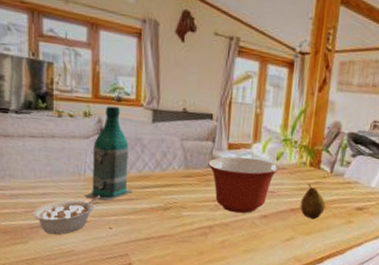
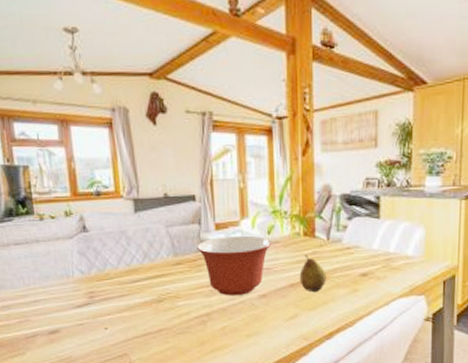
legume: present [33,196,101,235] -> none [26,297,92,342]
bottle: present [85,106,133,200] -> none [76,201,124,299]

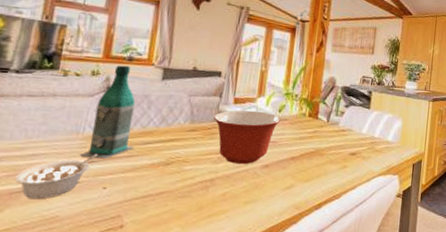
legume: none [26,297,92,342] -> present [15,154,98,200]
bottle: none [76,201,124,299] -> present [80,65,136,158]
fruit: present [299,254,327,293] -> none [299,132,323,166]

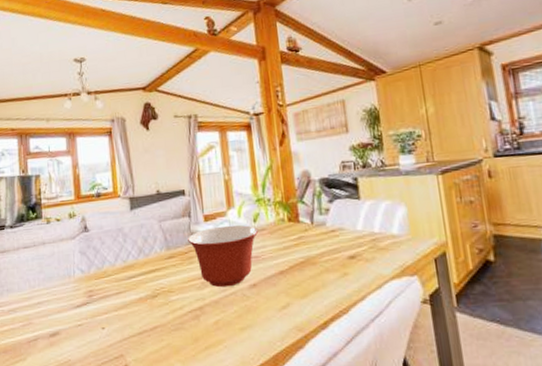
legume: present [15,154,98,200] -> none [29,295,91,346]
bottle: present [80,65,136,158] -> none [76,202,120,299]

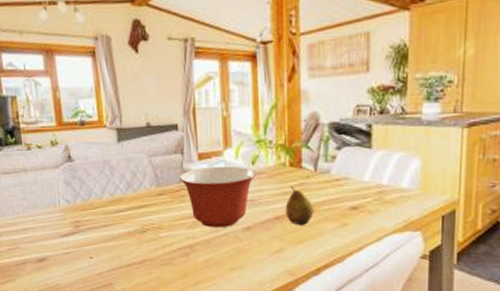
fruit: none [287,239,315,279] -> present [285,185,314,226]

